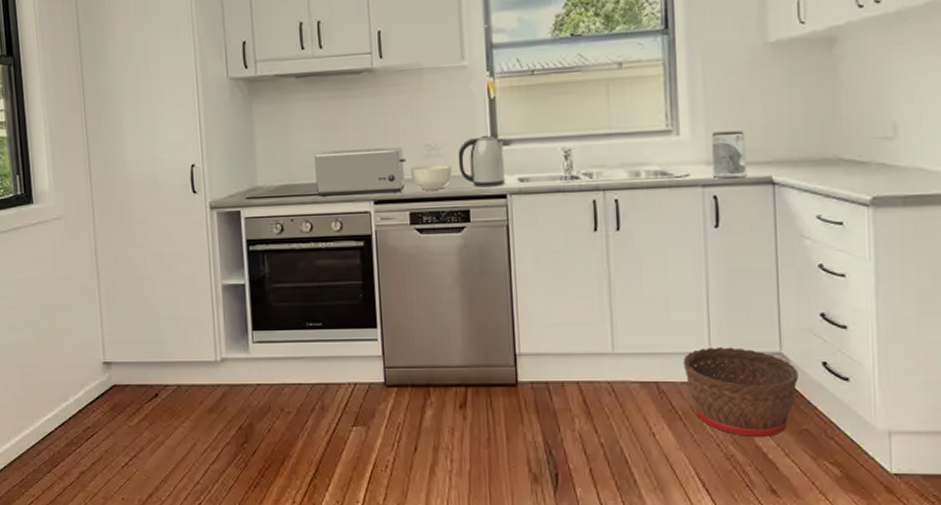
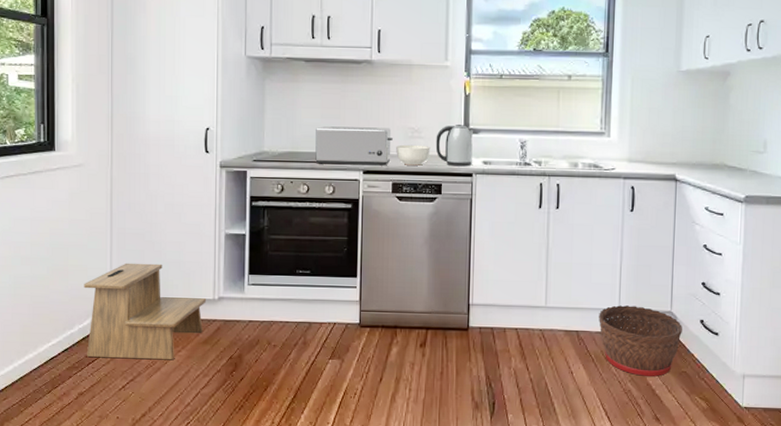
step stool: none [75,323,208,433] -> present [84,263,207,360]
jar: present [711,130,747,179] -> none [631,137,659,174]

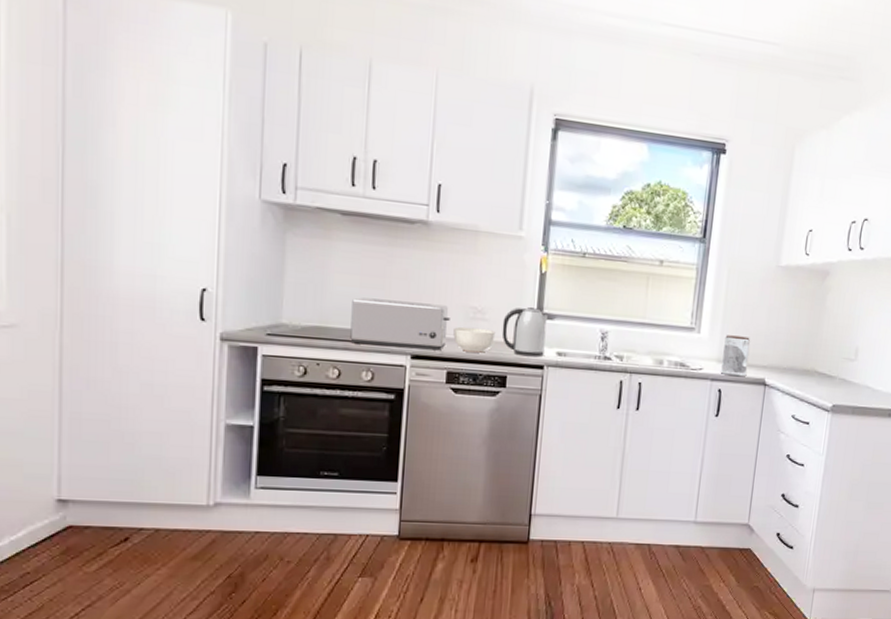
step stool: present [84,263,207,360] -> none [18,457,198,581]
basket: present [599,305,682,377] -> none [673,517,758,592]
jar: none [631,137,659,174] -> present [720,335,751,377]

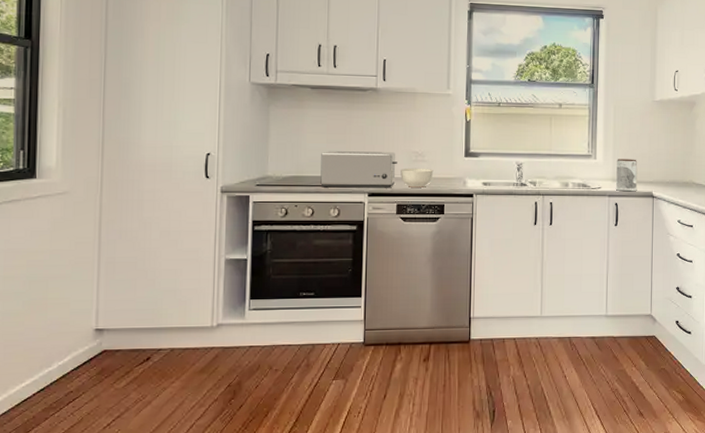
kettle: present [501,306,549,358] -> none [438,148,475,188]

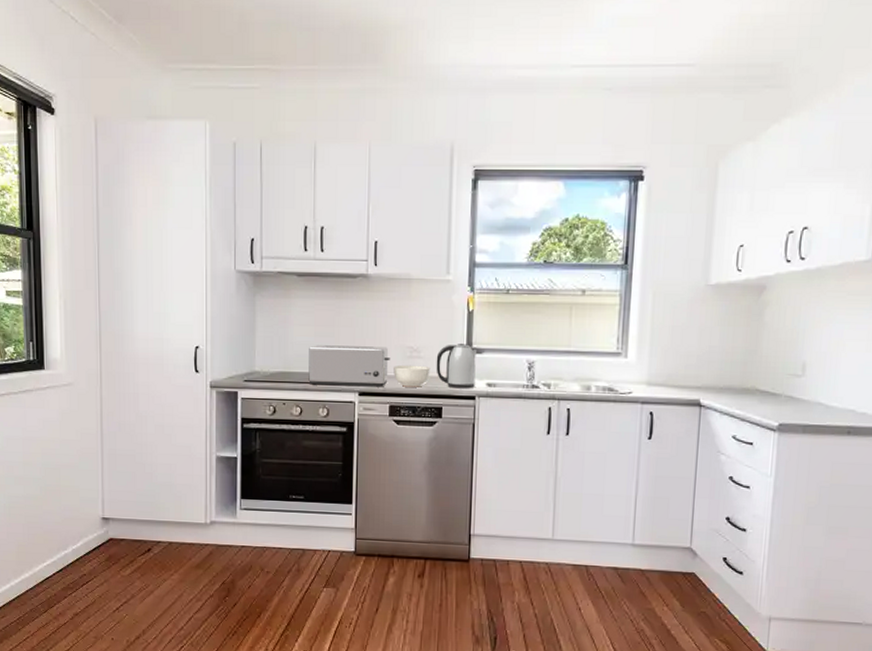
kettle: none [438,148,475,188] -> present [436,342,478,389]
jar: present [615,159,638,192] -> none [650,358,682,399]

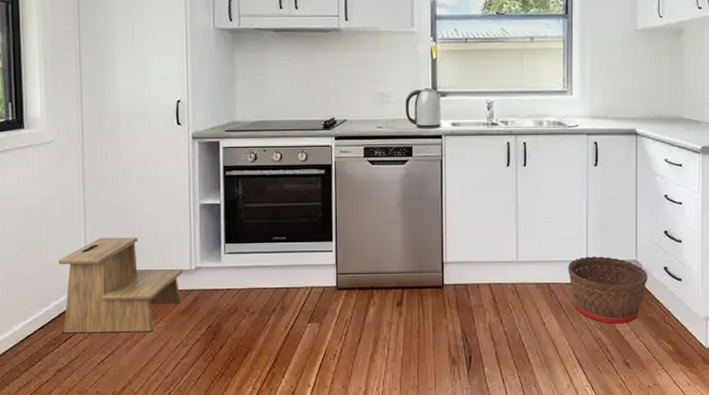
step stool: none [76,484,199,584] -> present [58,237,184,334]
toaster: present [308,345,390,387] -> none [287,94,363,132]
bowl: present [394,365,430,387] -> none [367,109,400,130]
basket: none [610,539,703,616] -> present [568,256,647,324]

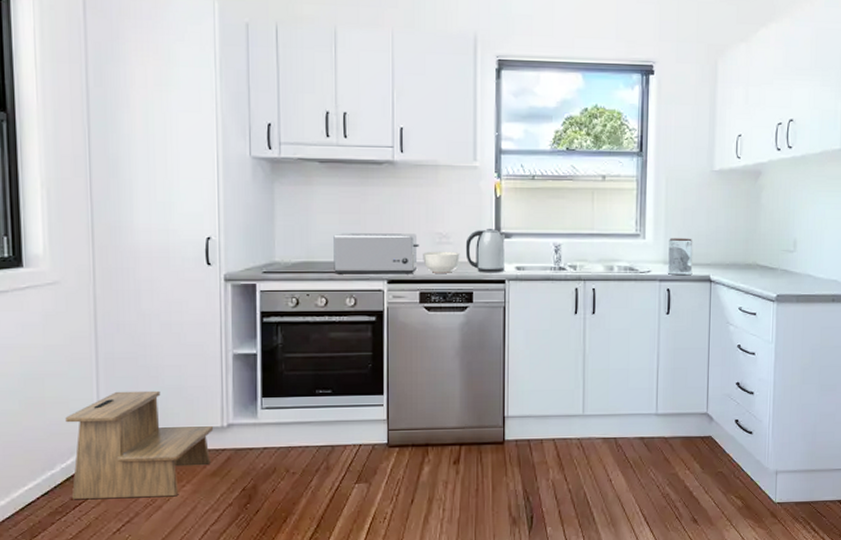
toaster: none [287,94,363,132] -> present [333,233,419,274]
bowl: none [367,109,400,130] -> present [423,251,460,273]
basket: present [568,256,647,324] -> none [636,409,718,479]
jar: none [594,94,619,130] -> present [667,238,693,276]

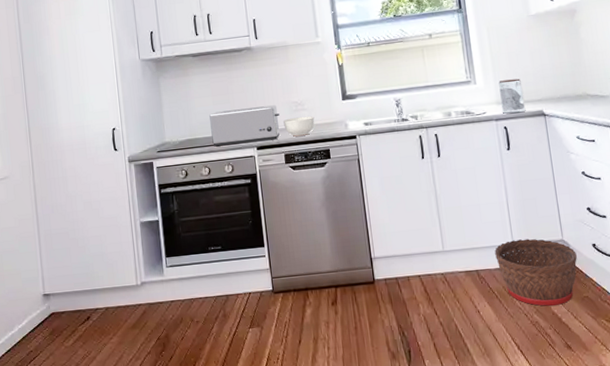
step stool: present [65,390,214,500] -> none [19,258,131,355]
kettle: present [465,228,506,273] -> none [318,92,354,132]
basket: none [636,409,718,479] -> present [495,238,577,306]

